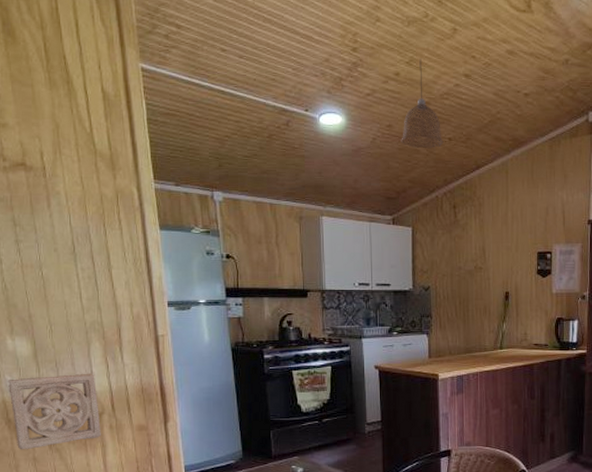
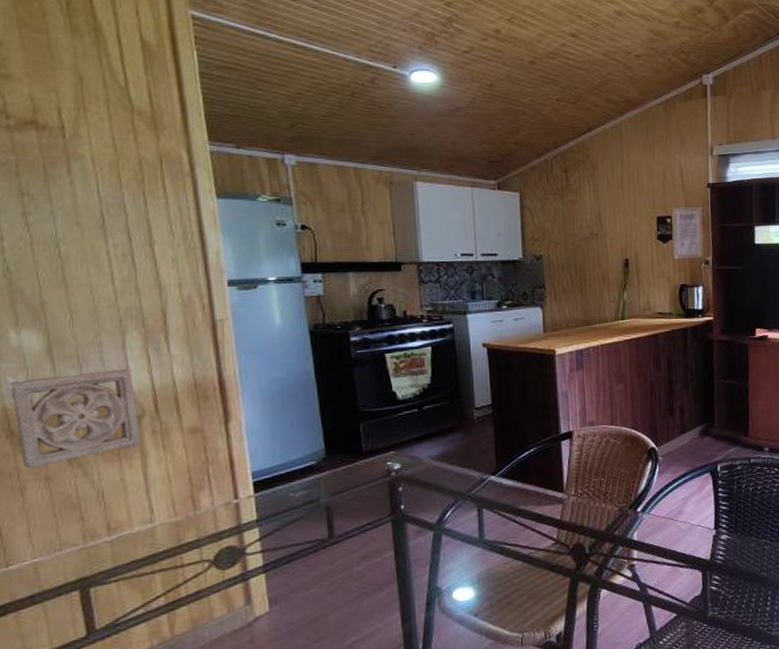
pendant lamp: present [401,59,444,149] -> none [504,16,551,110]

